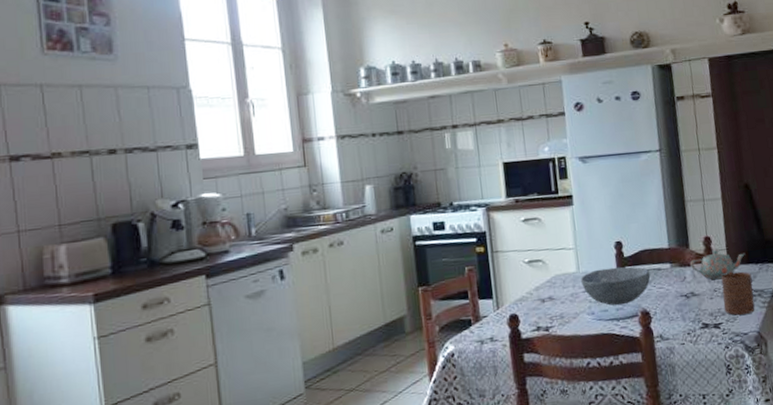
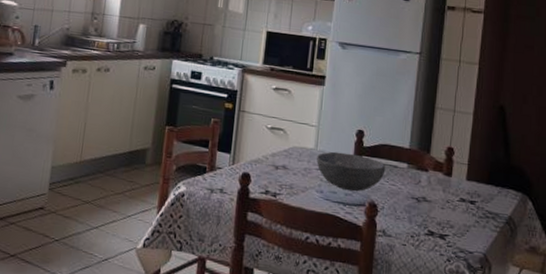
teapot: present [690,250,746,280] -> none [427,162,487,192]
cup: present [721,271,755,315] -> none [453,187,489,234]

